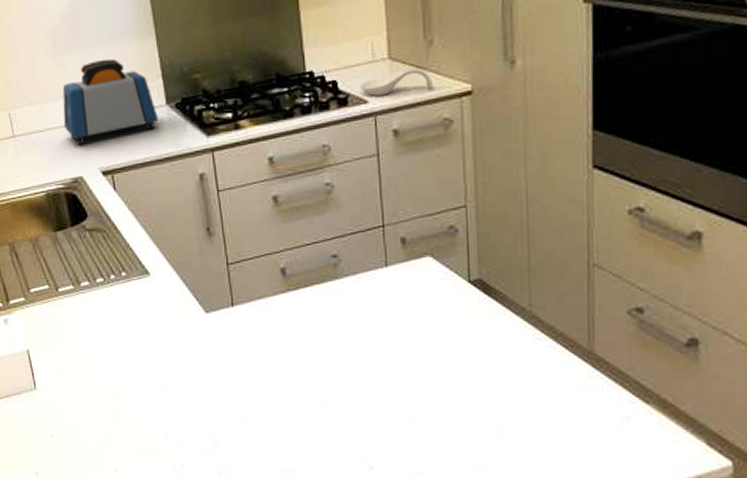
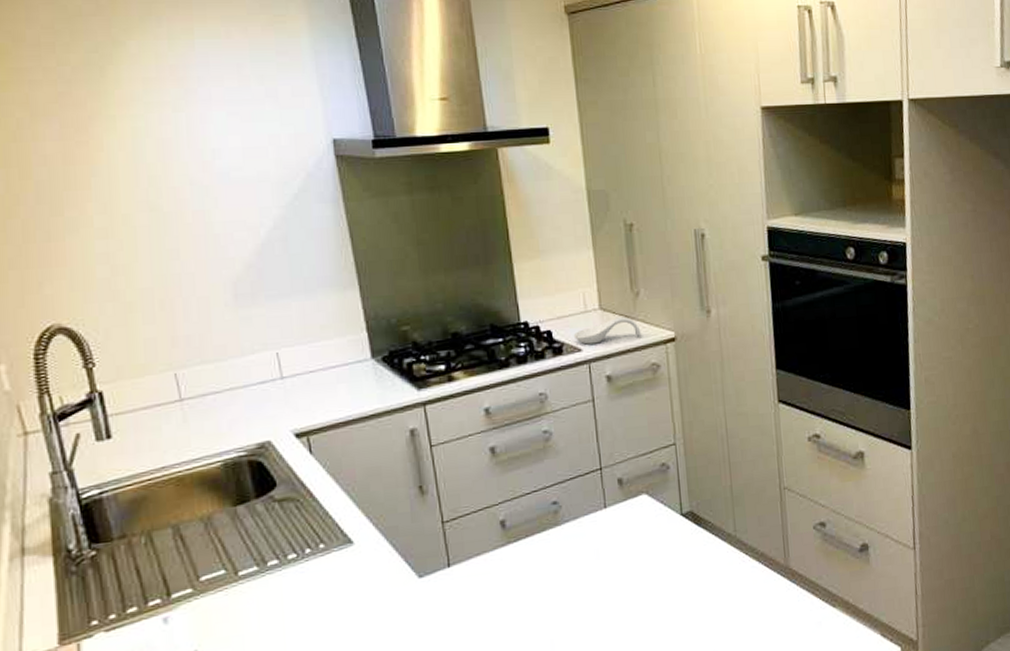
toaster: present [62,59,158,145] -> none [245,311,362,406]

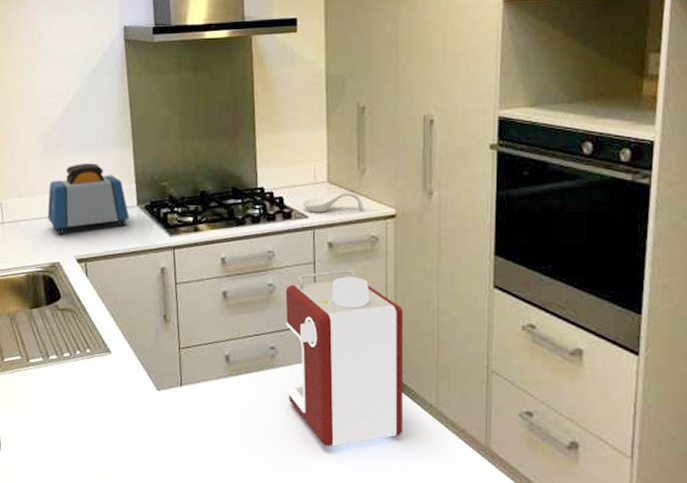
toaster: none [245,311,362,406] -> present [48,164,129,235]
coffee maker: none [563,402,704,601] -> present [285,269,404,447]

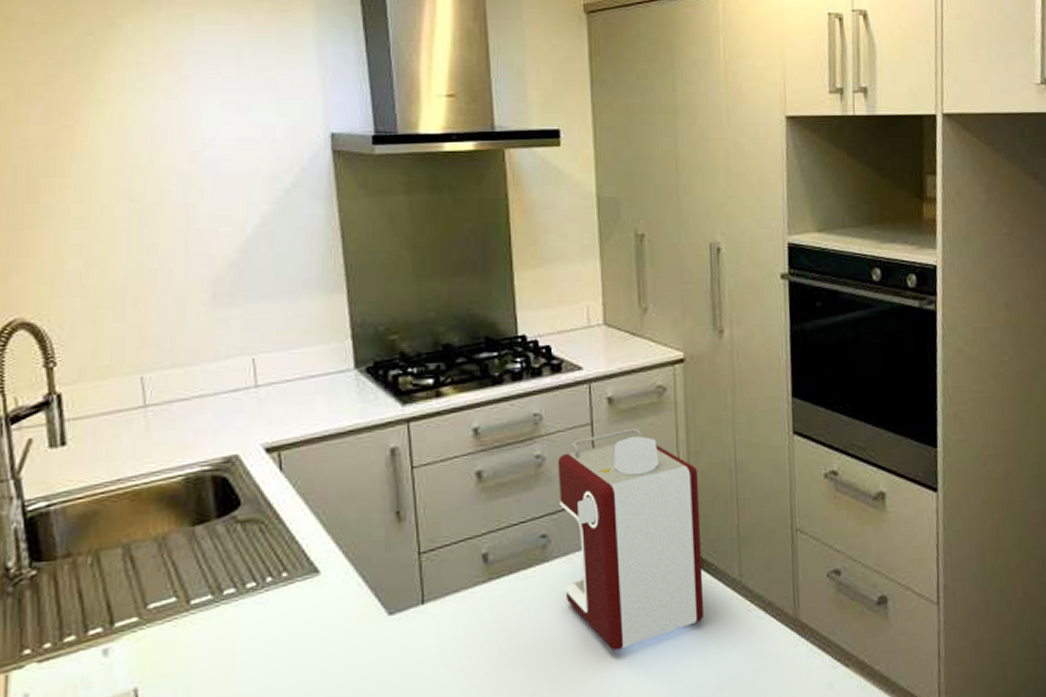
toaster: present [48,164,129,235] -> none [219,315,343,417]
spoon rest: present [302,191,364,213] -> none [574,334,648,363]

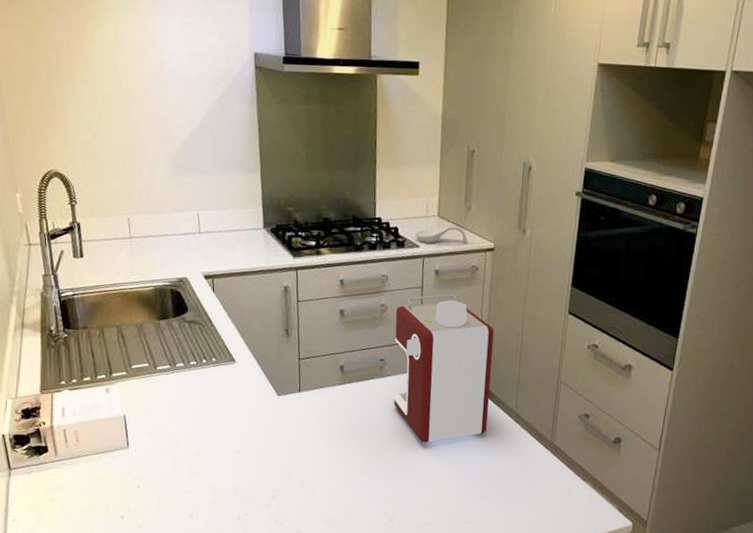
spoon rest: none [574,334,648,363] -> present [414,225,468,243]

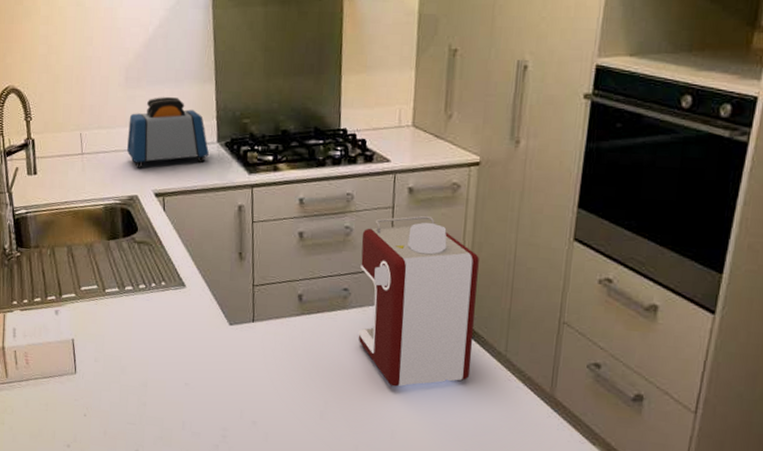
toaster: none [176,185,256,252] -> present [127,97,209,168]
spoon rest: present [414,225,468,243] -> none [384,136,448,157]

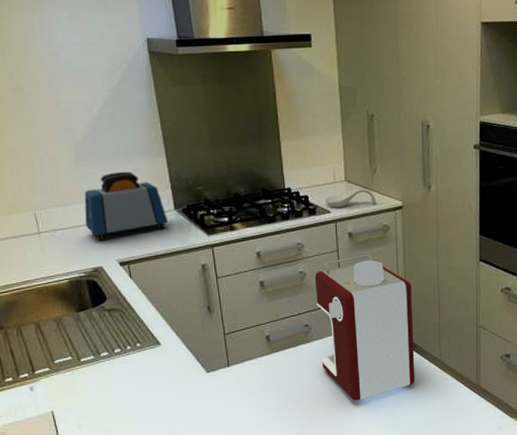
spoon rest: none [384,136,448,157] -> present [324,188,377,208]

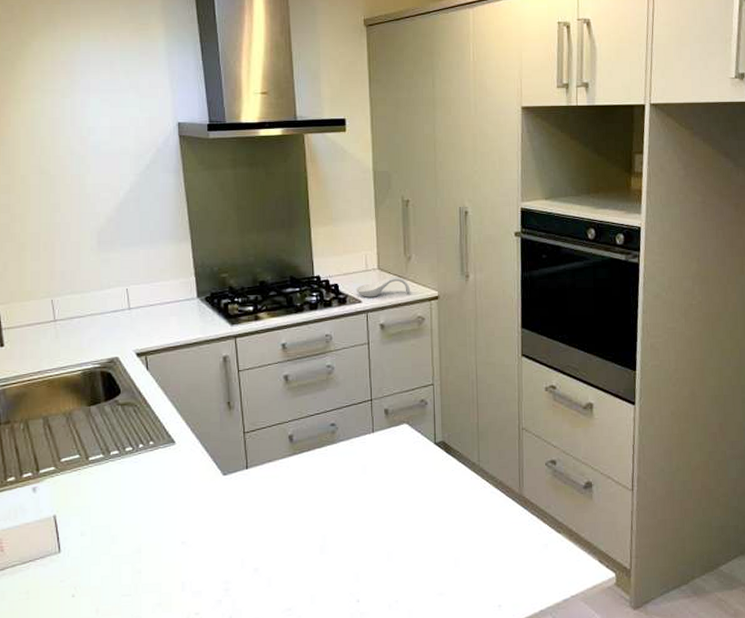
toaster: present [84,172,168,241] -> none [104,258,189,330]
coffee maker: present [314,254,415,401] -> none [343,347,451,510]

